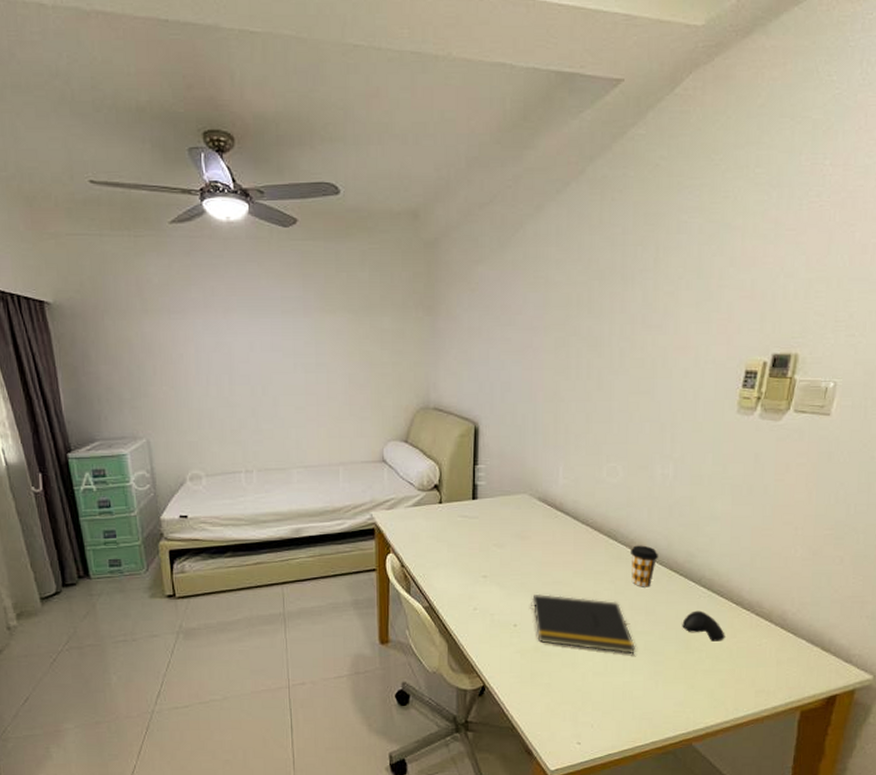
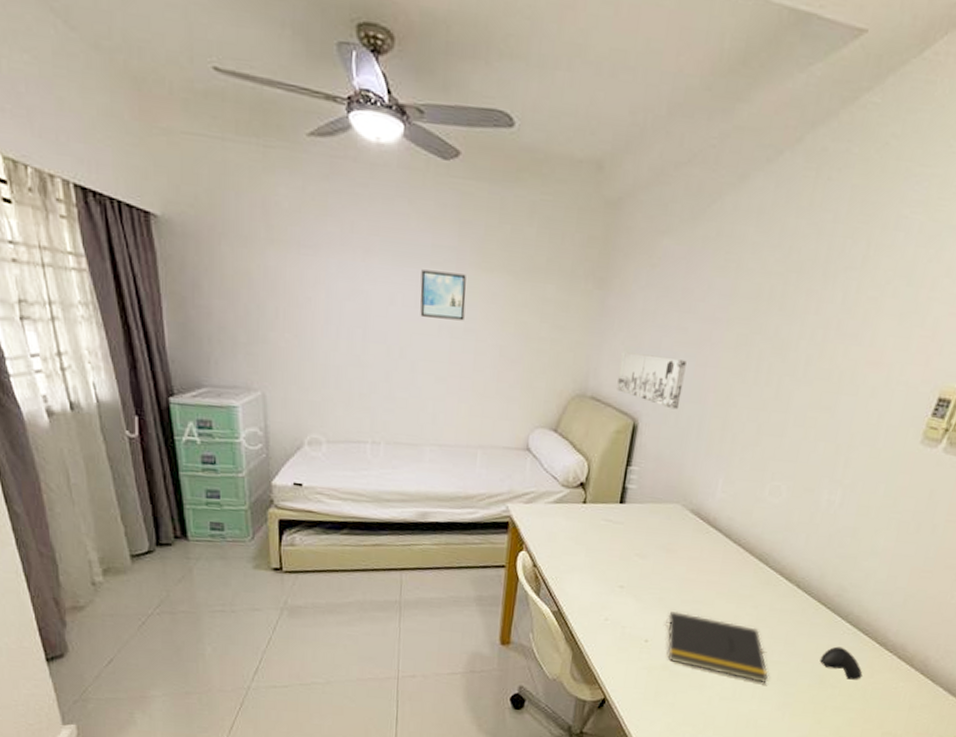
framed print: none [274,318,315,357] -> present [420,269,466,321]
wall art: none [456,365,514,410] -> present [617,352,687,410]
coffee cup: present [629,545,658,587] -> none [776,572,809,617]

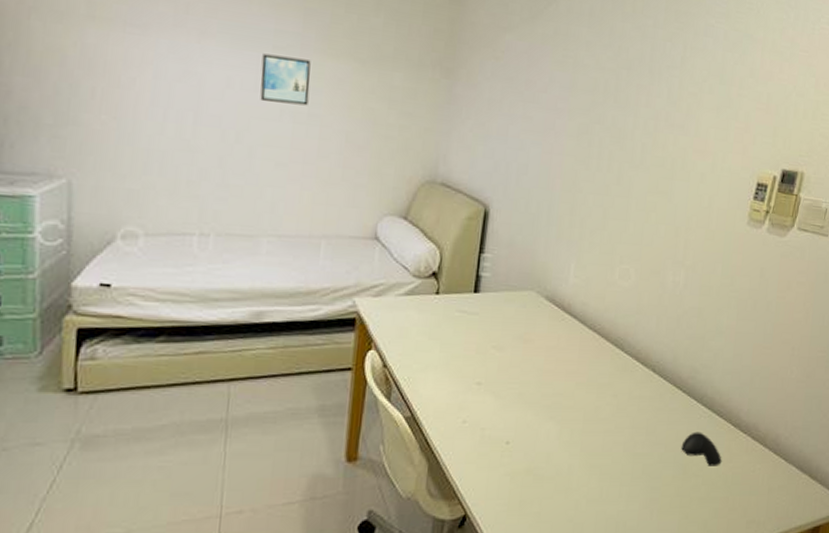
wall art: present [617,352,687,410] -> none [467,139,533,195]
notepad: present [666,611,769,683] -> none [527,406,634,478]

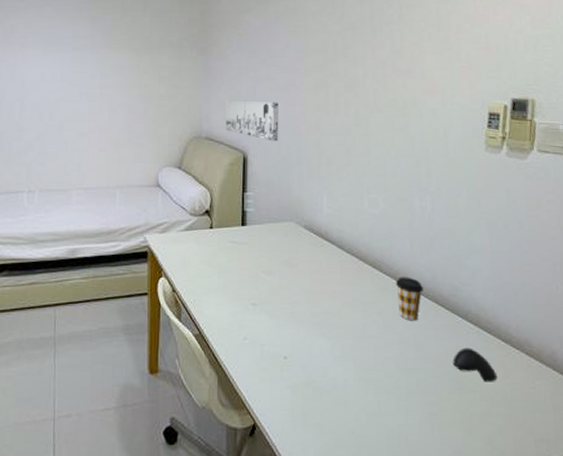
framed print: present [260,53,311,106] -> none [64,54,100,88]
wall art: none [467,139,533,195] -> present [226,100,279,142]
coffee cup: none [635,357,663,404] -> present [395,277,423,321]

